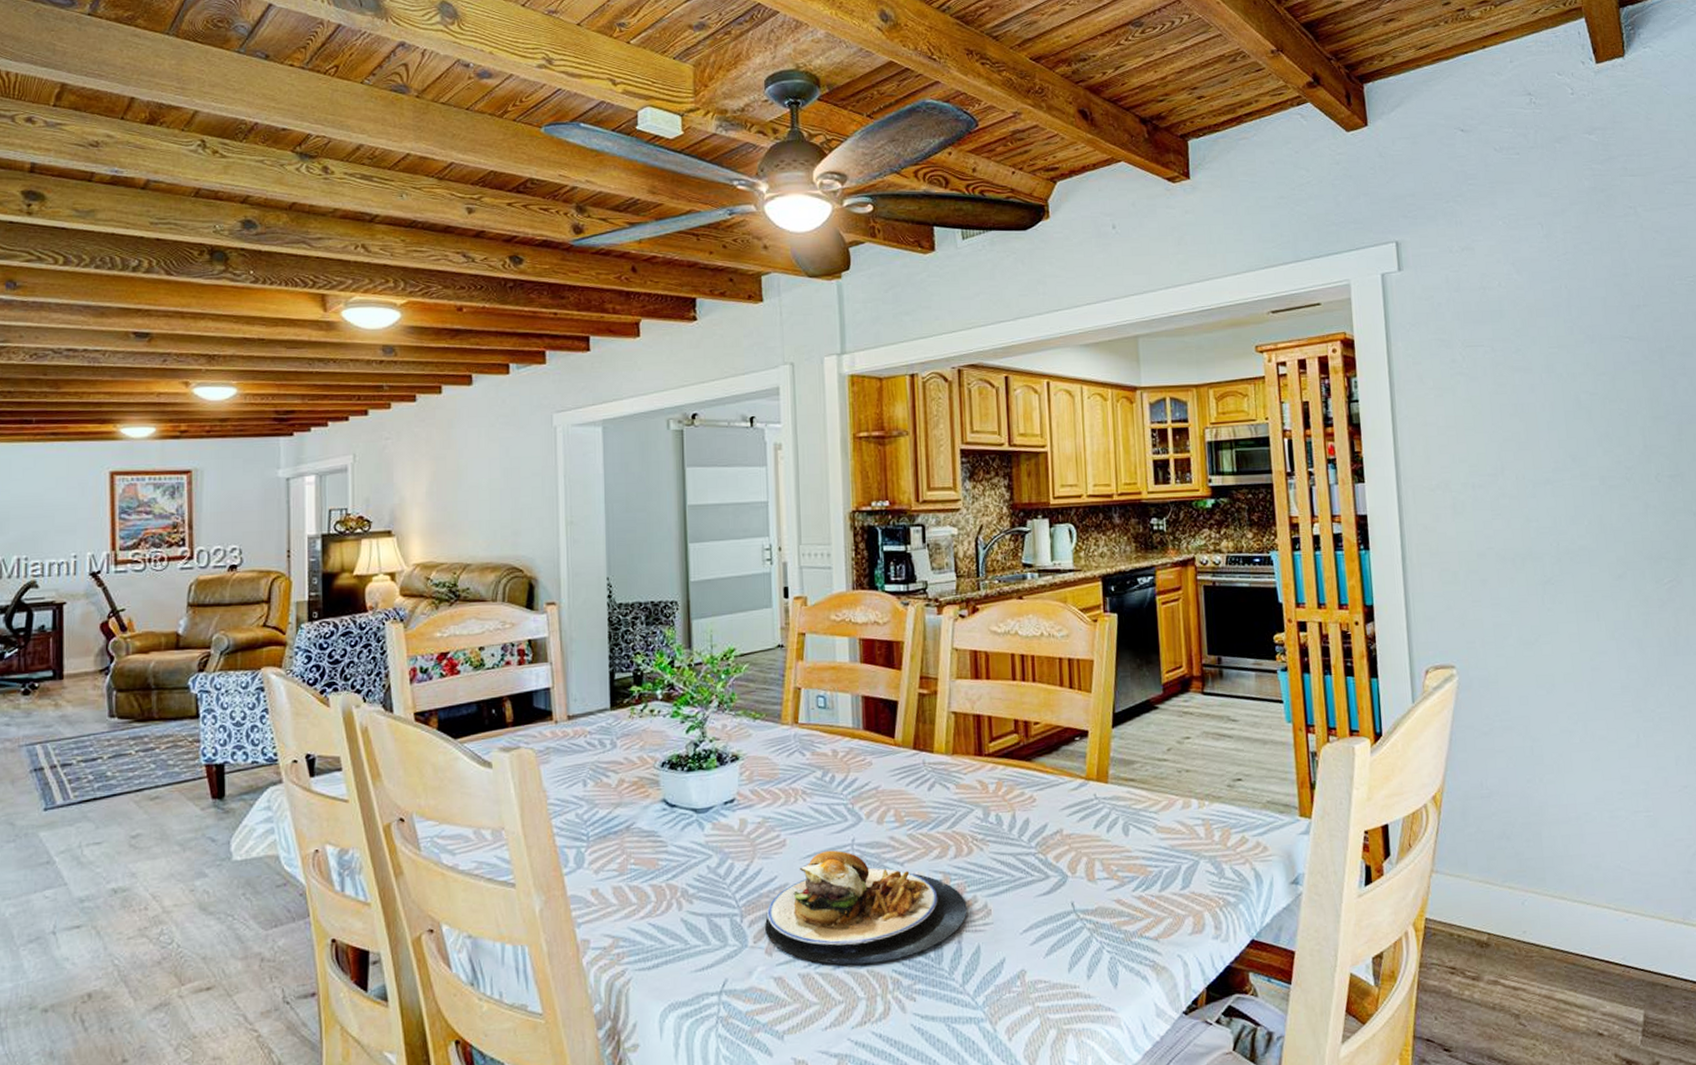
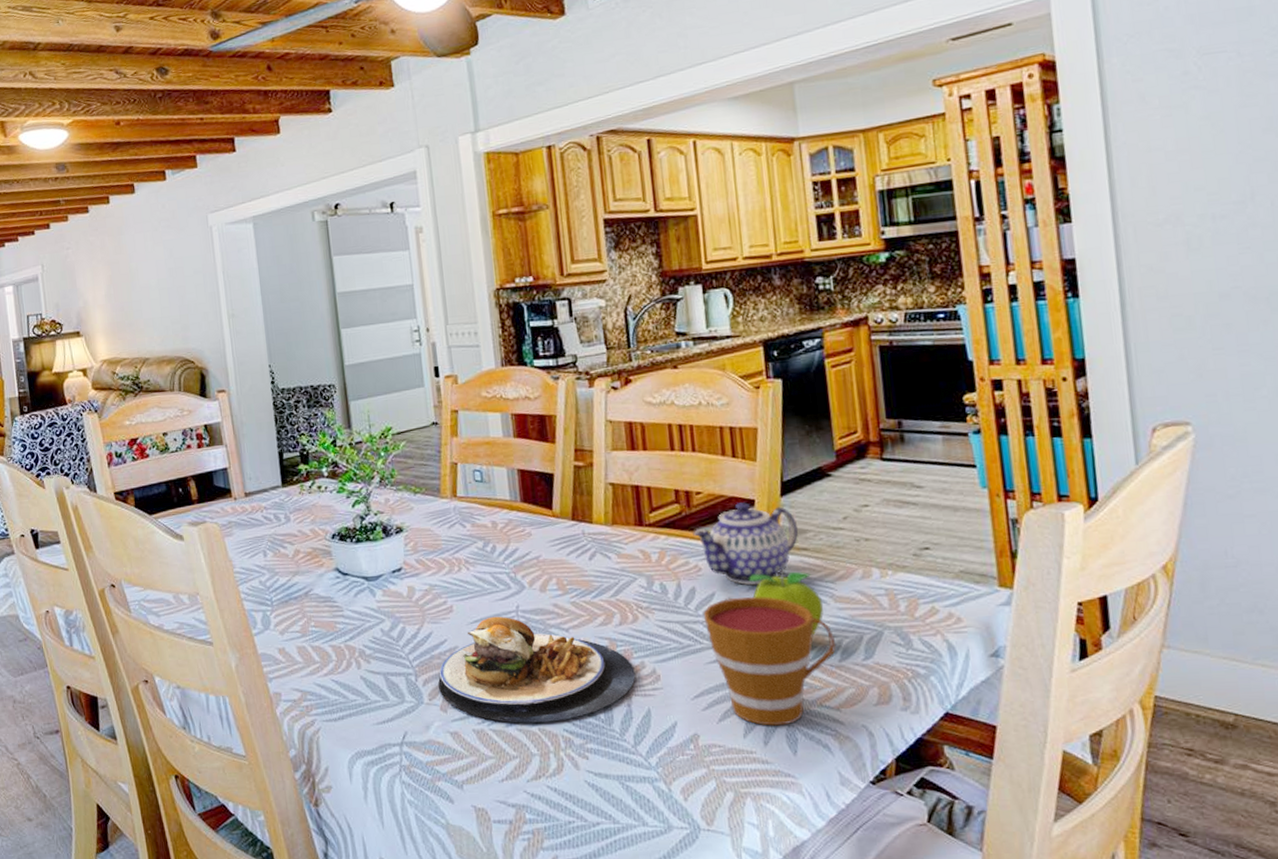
teapot: none [1029,732,1127,816] -> present [693,501,799,586]
cup: none [1035,827,1156,959] -> present [703,596,836,726]
fruit: none [1080,802,1147,866] -> present [749,571,824,636]

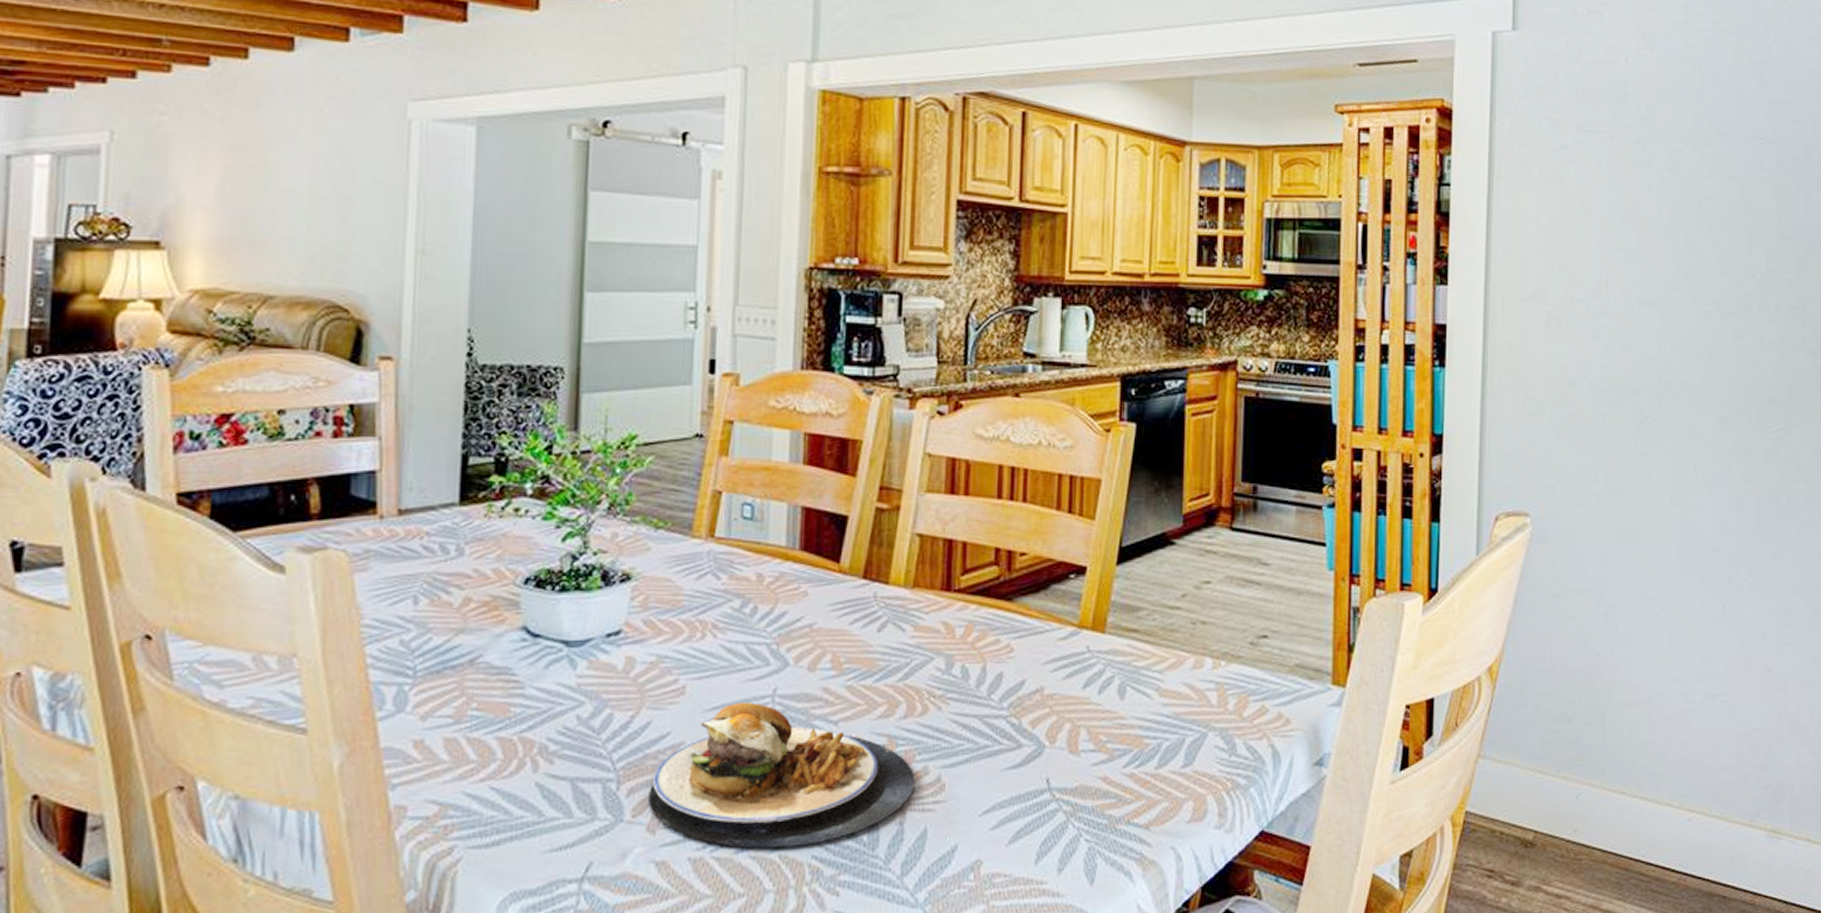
teapot: present [693,501,799,586] -> none [1009,568,1131,673]
cup: present [703,596,836,726] -> none [1008,686,1154,849]
fruit: present [749,571,824,636] -> none [1068,657,1147,737]

